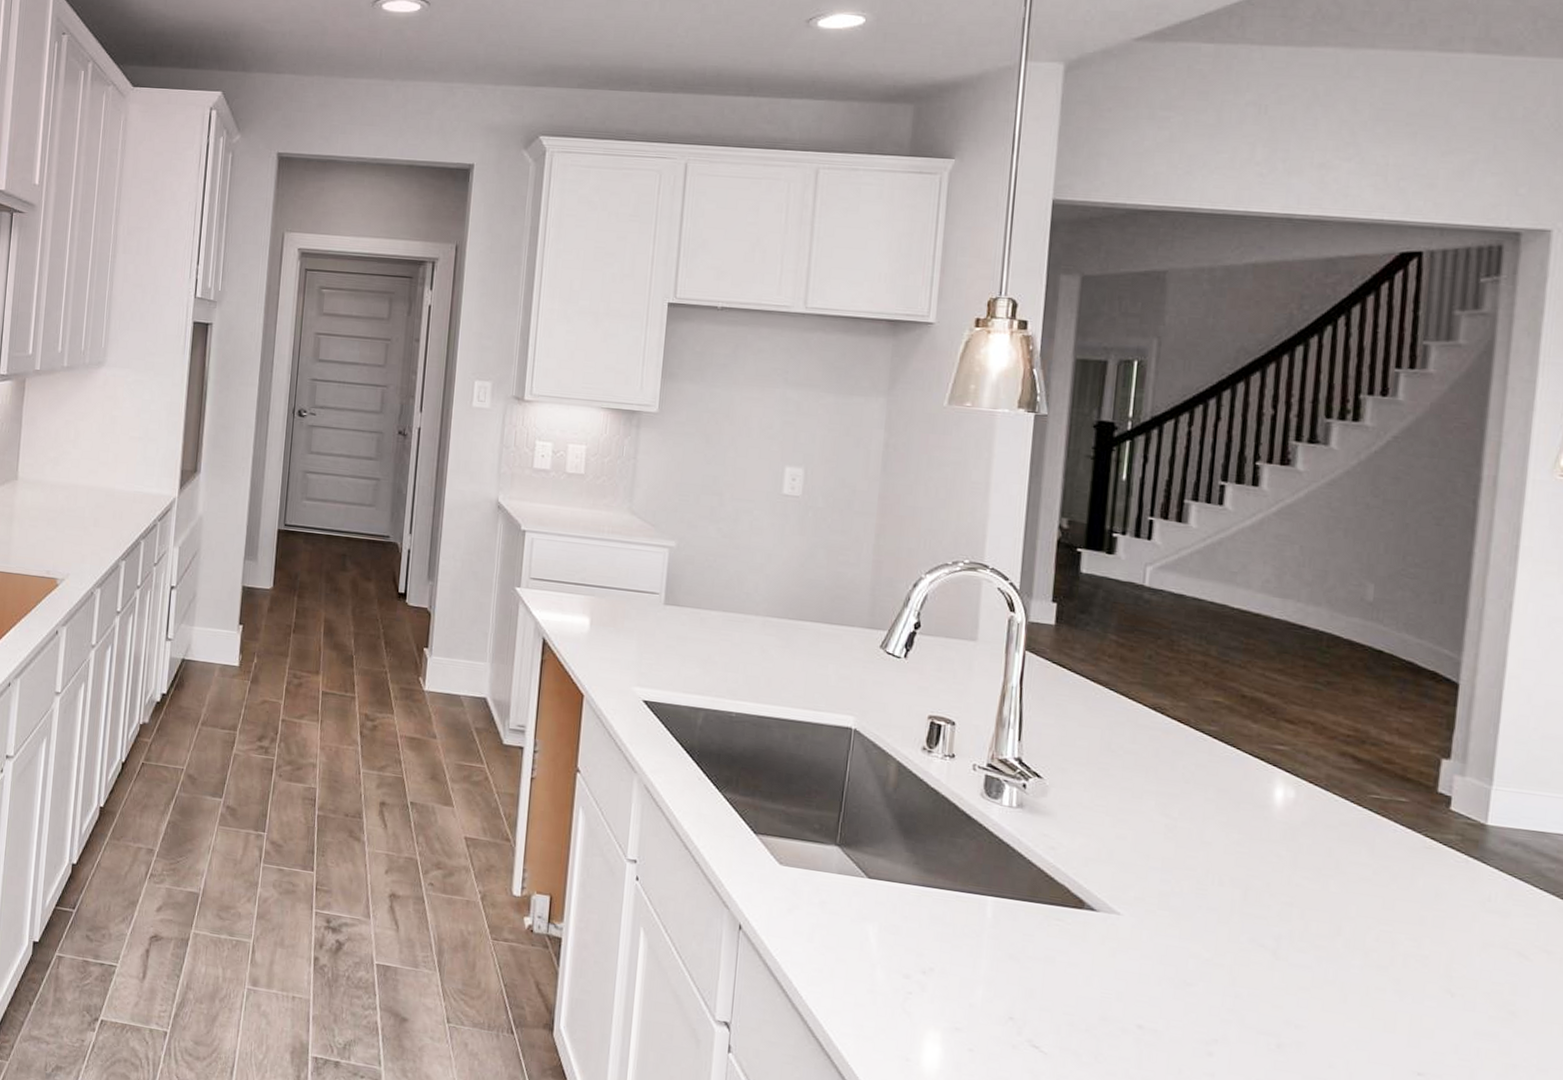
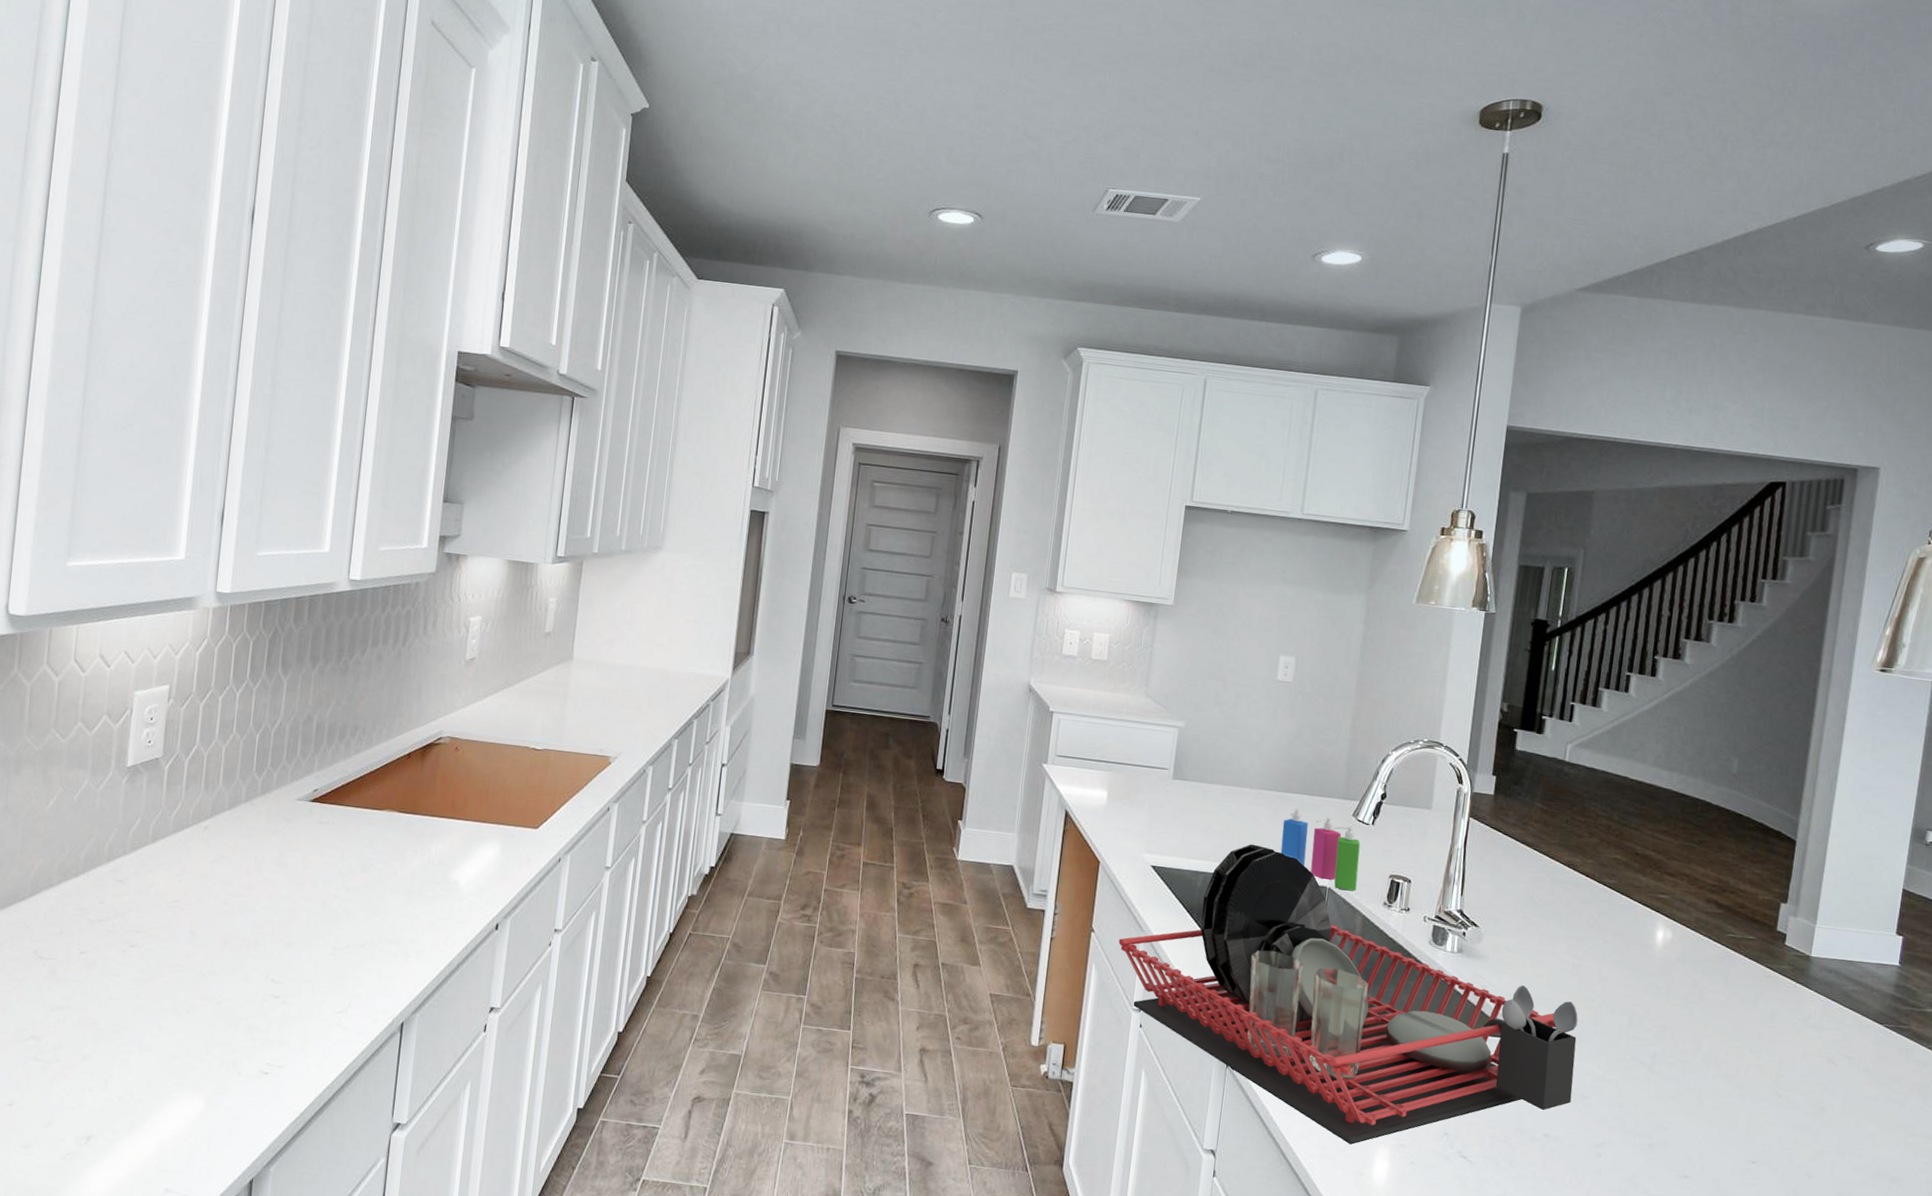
dish rack: none [608,677,1176,1025] -> present [1118,844,1578,1145]
soap dispenser: none [794,638,891,734] -> present [1280,808,1361,892]

